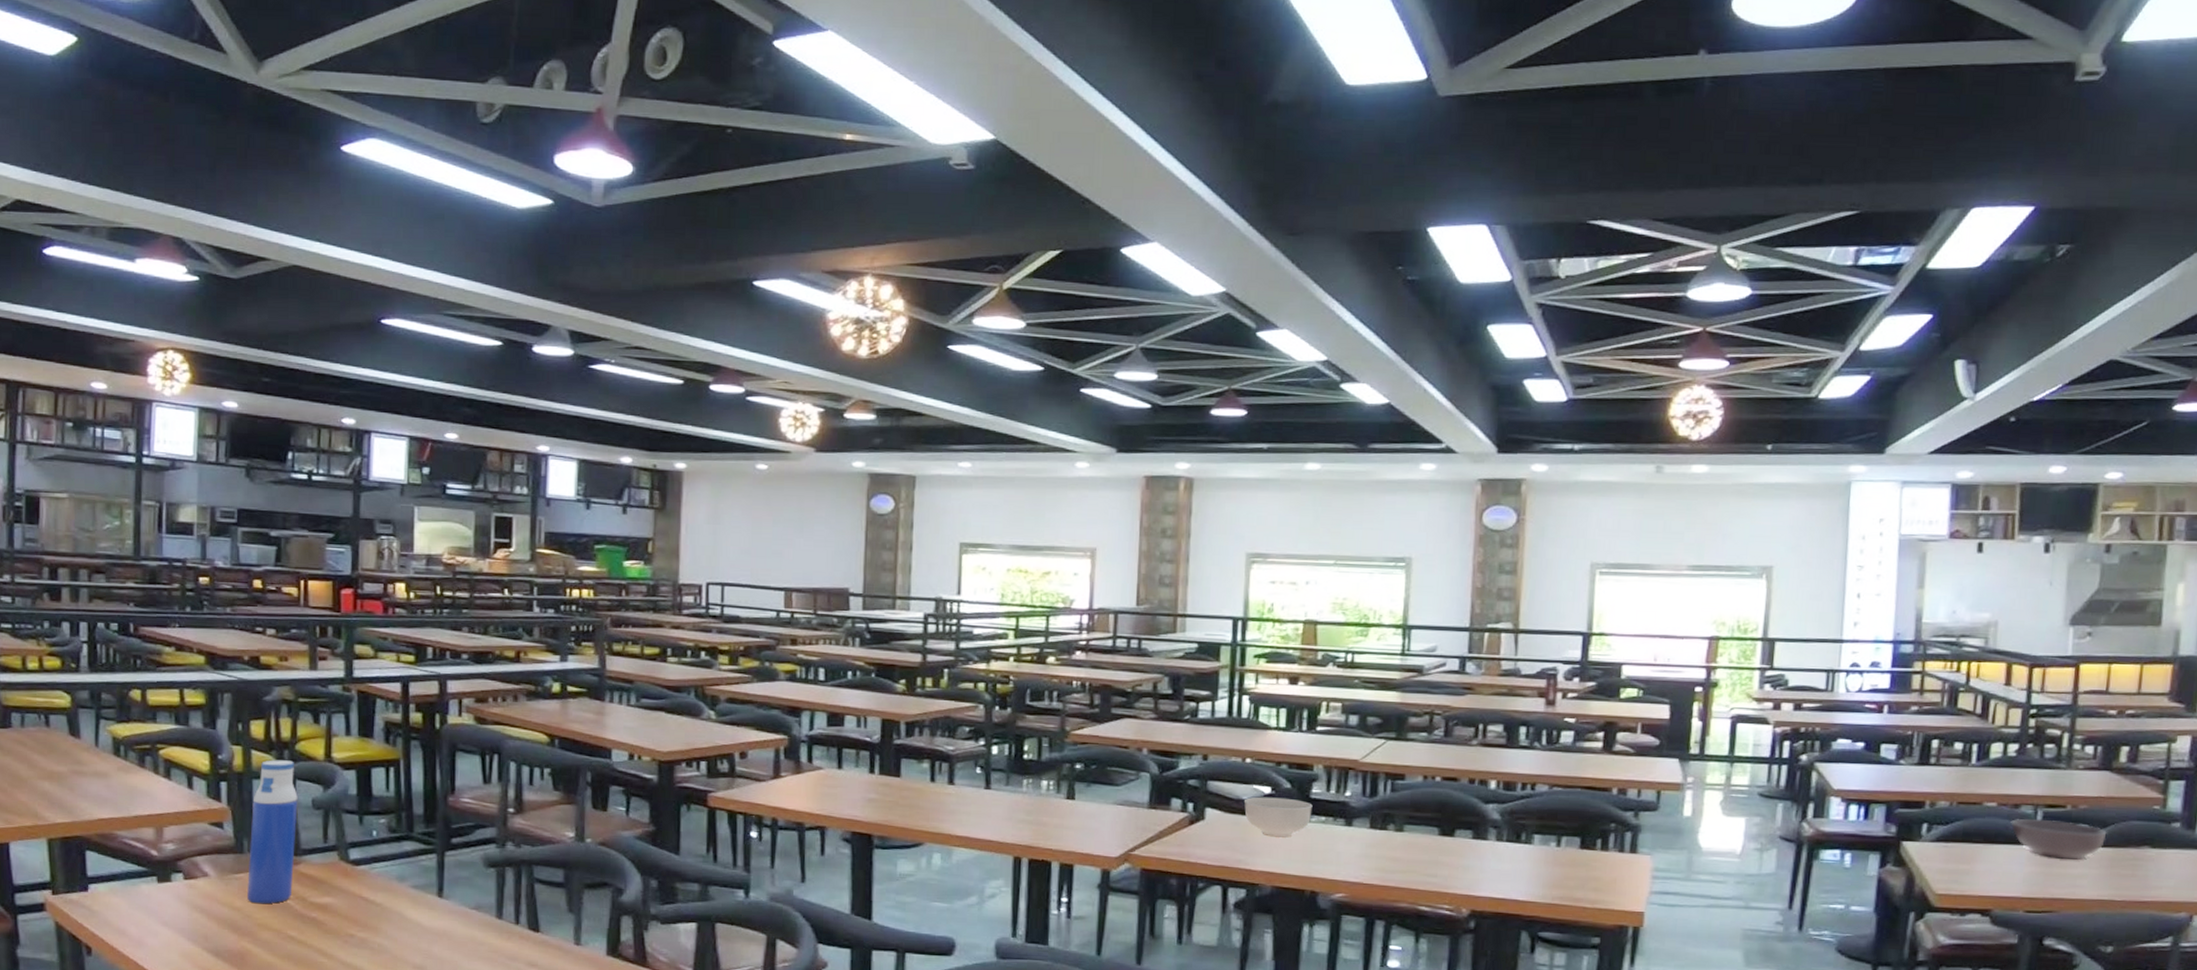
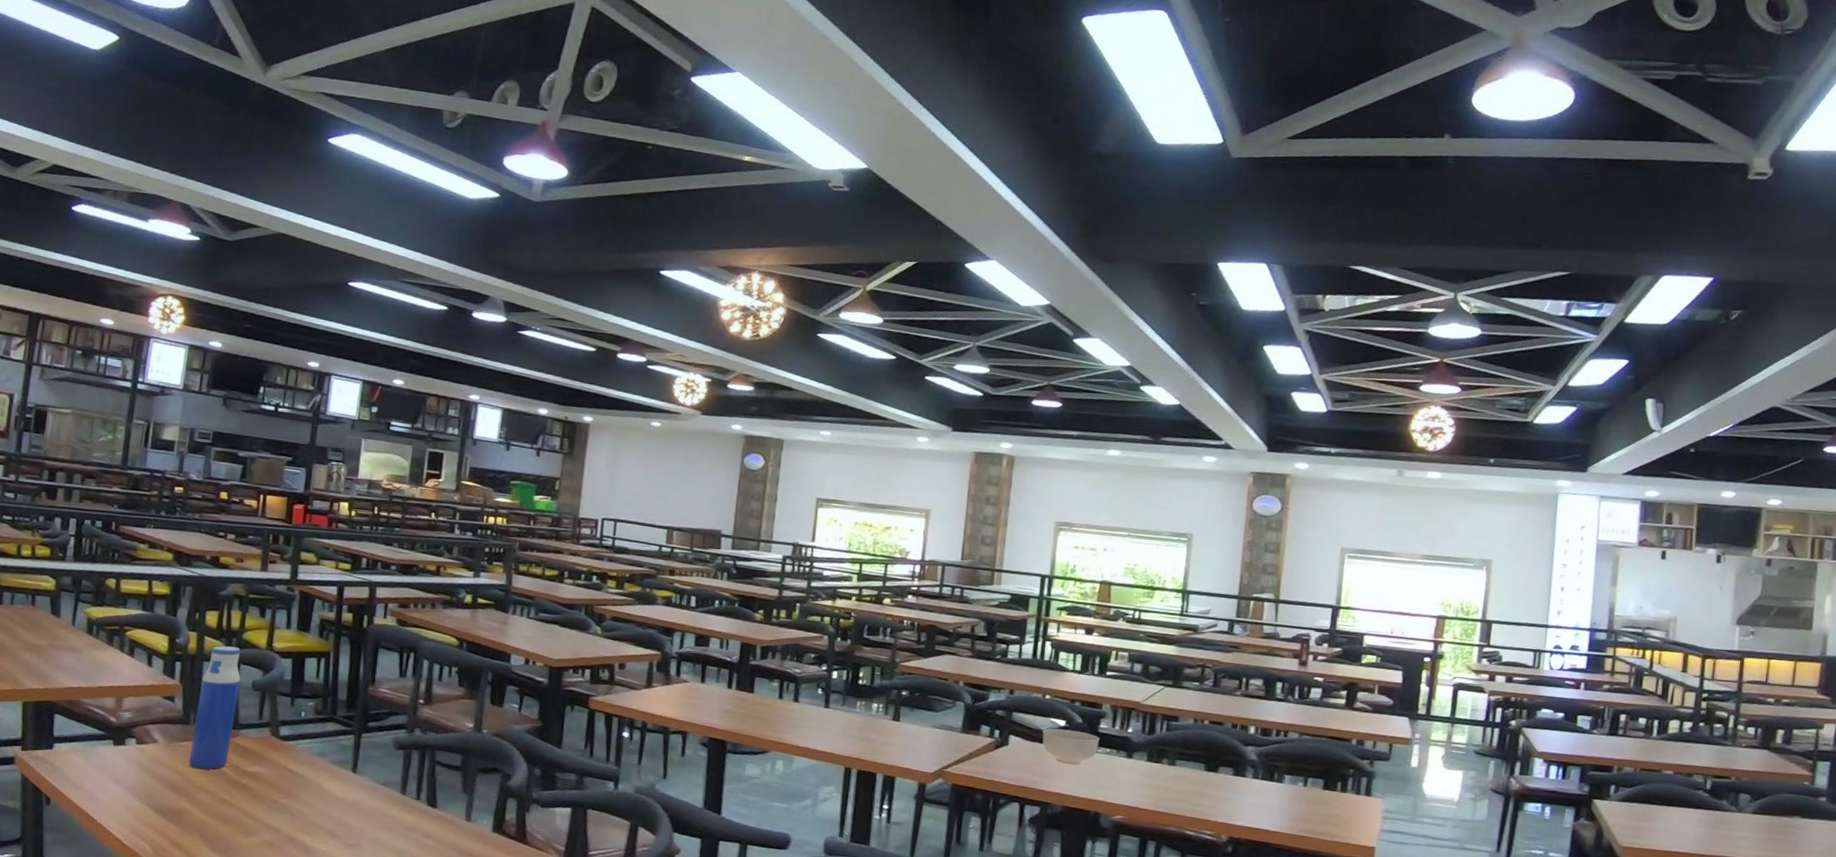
bowl: present [2010,819,2107,860] -> none [1684,786,1765,824]

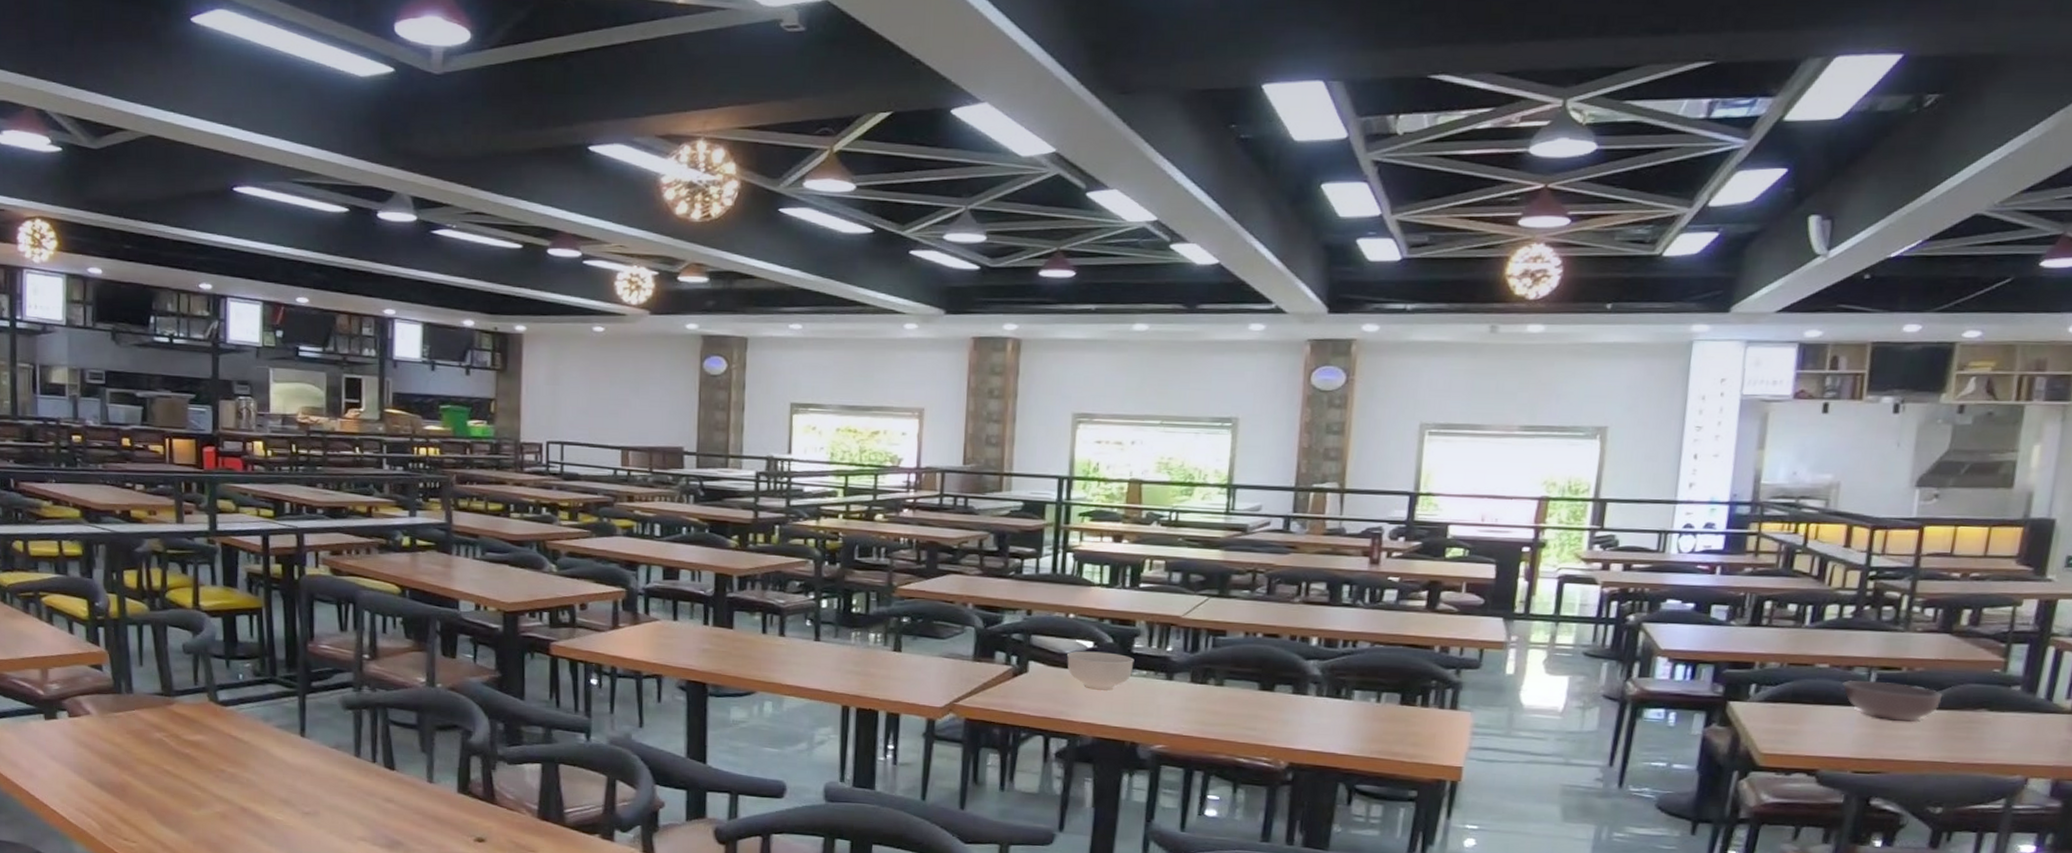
water bottle: present [188,645,241,770] -> none [125,607,170,741]
bowl: none [1684,786,1765,824] -> present [1842,680,1943,722]

